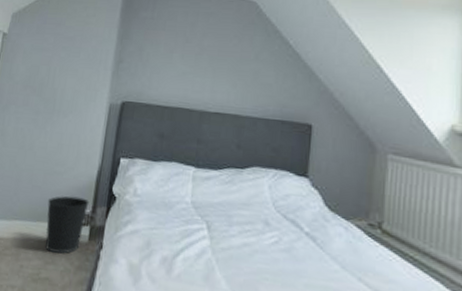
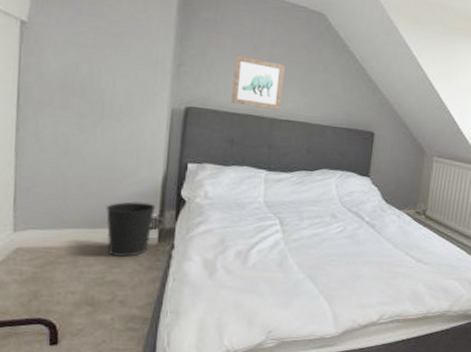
wall art: none [163,49,216,103] -> present [231,55,285,111]

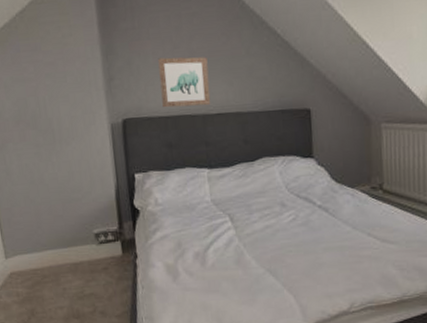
wastebasket: present [105,201,156,258] -> none [72,217,115,272]

